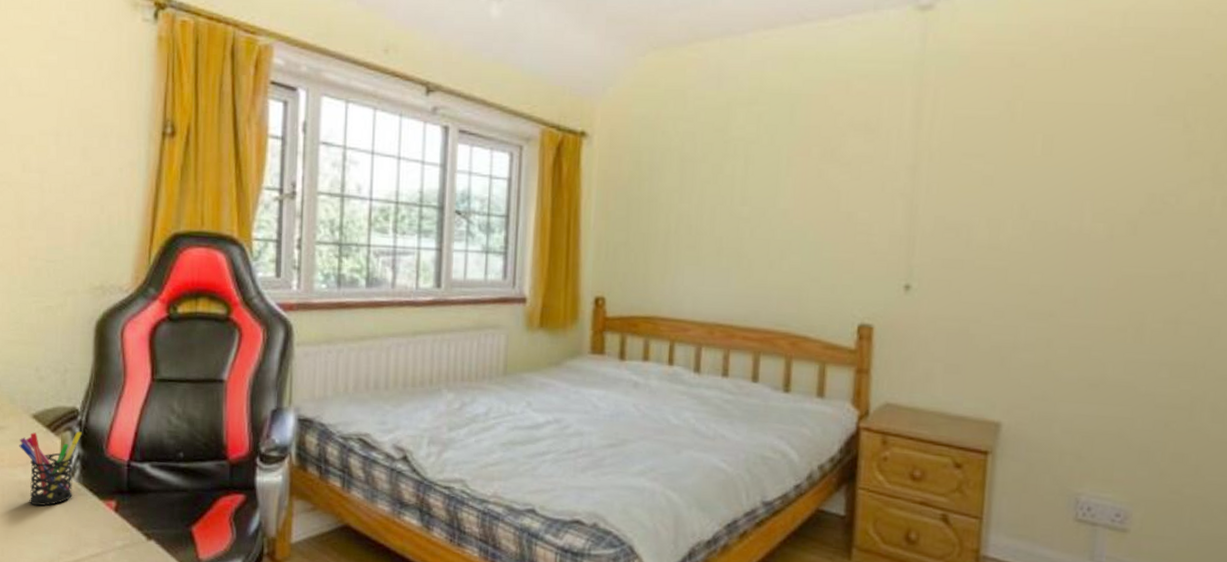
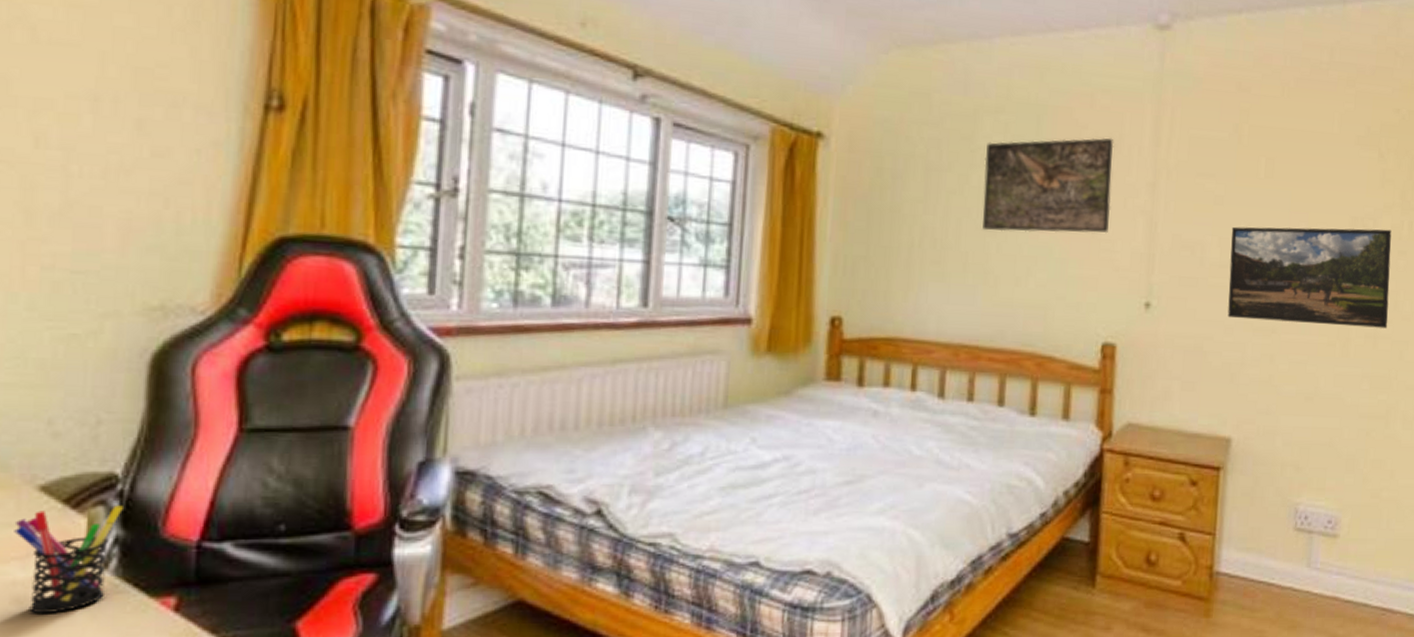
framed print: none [736,122,871,218] -> present [982,138,1114,234]
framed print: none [997,205,1200,313] -> present [1227,226,1392,328]

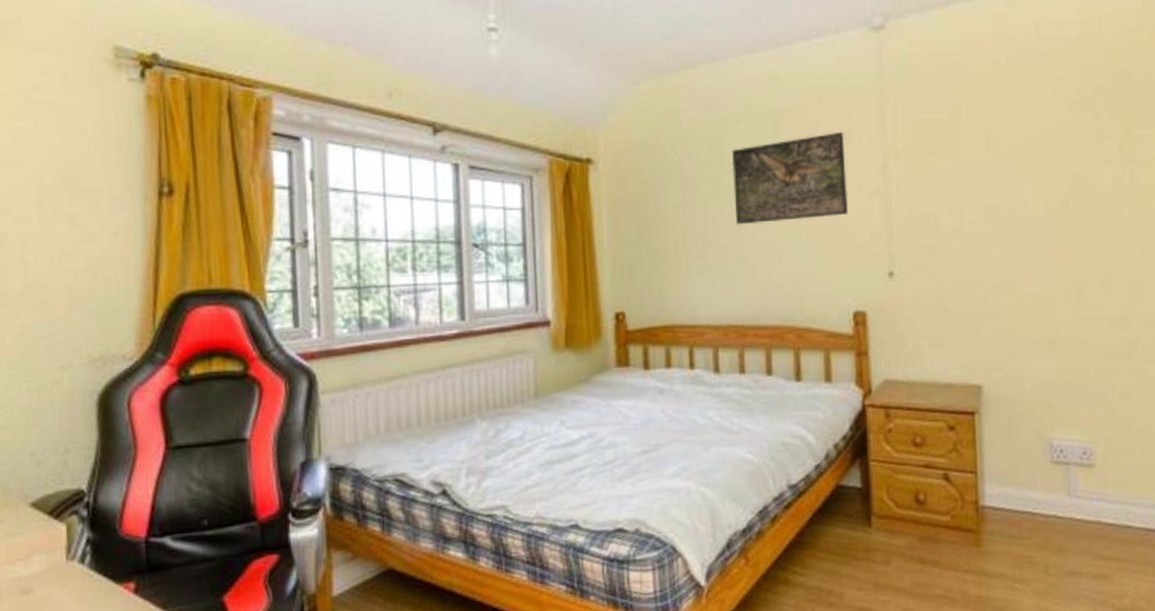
pen holder: present [14,505,123,614] -> none [16,513,90,602]
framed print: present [1227,226,1392,328] -> none [961,181,1121,278]

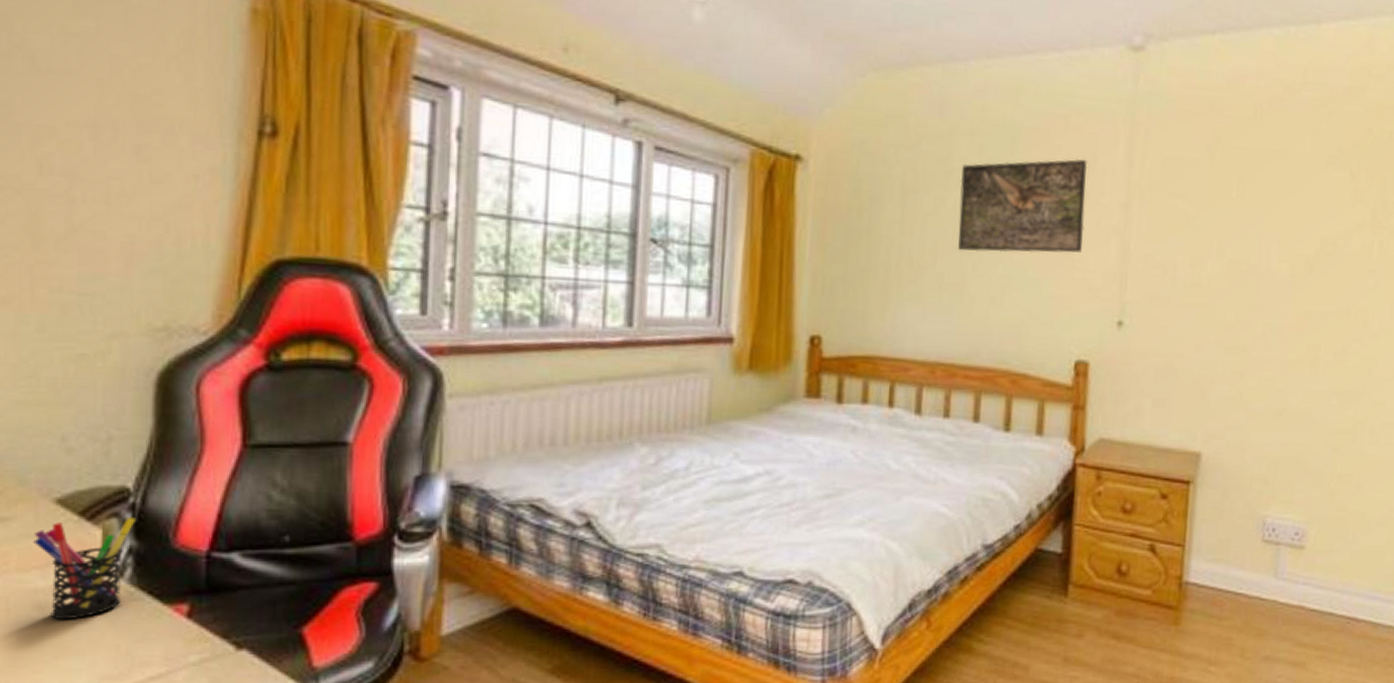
pen holder: none [16,513,90,602] -> present [33,517,135,620]

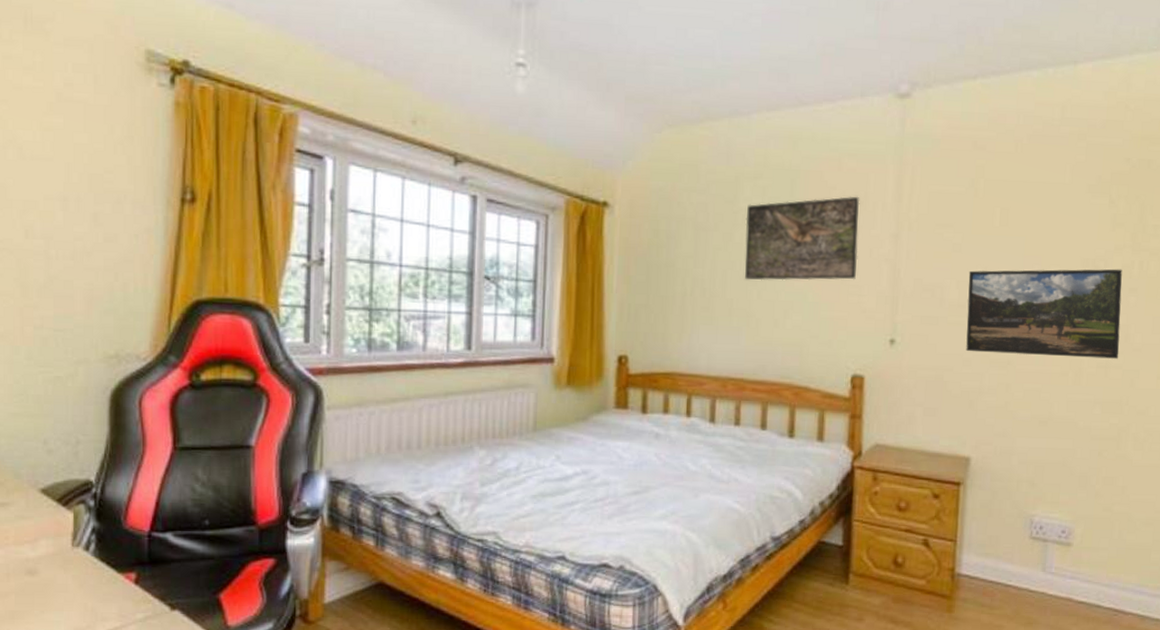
pen holder: present [33,517,135,620] -> none [25,504,97,583]
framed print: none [1198,246,1362,346] -> present [966,269,1122,359]

